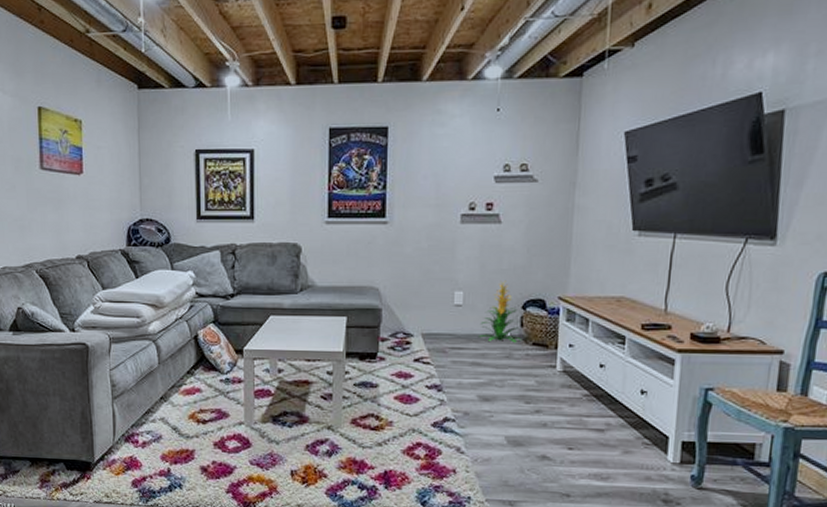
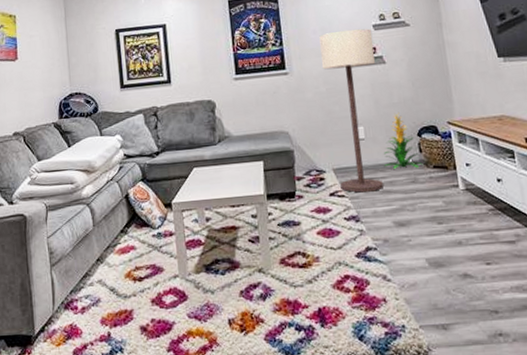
floor lamp: none [427,178,492,362] -> present [319,28,383,193]

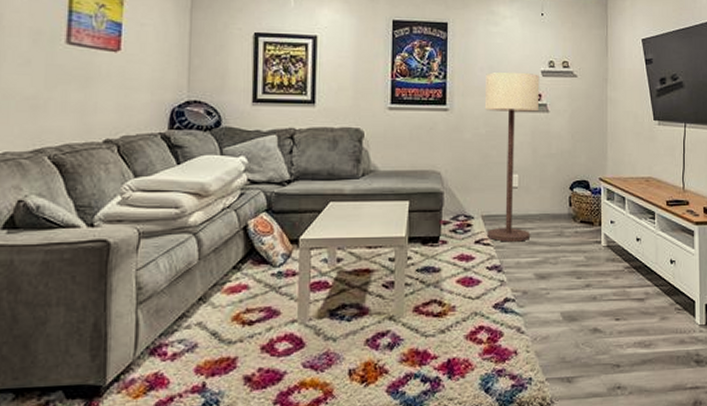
indoor plant: present [383,113,423,169] -> none [534,164,571,222]

